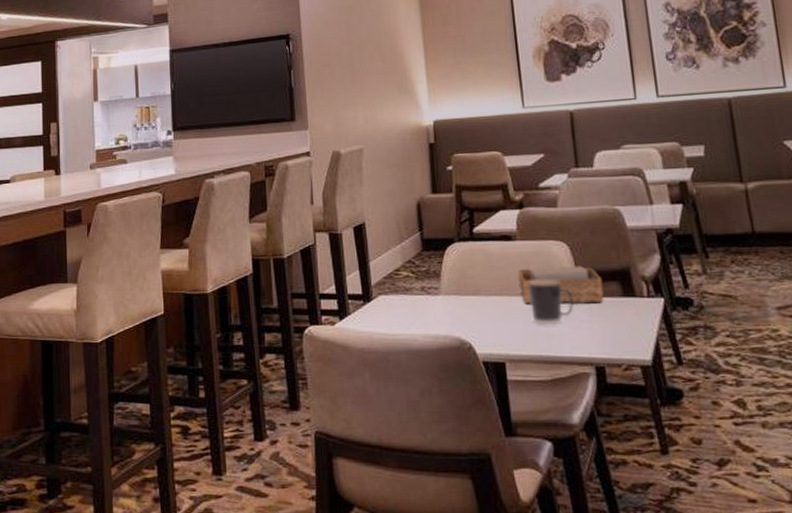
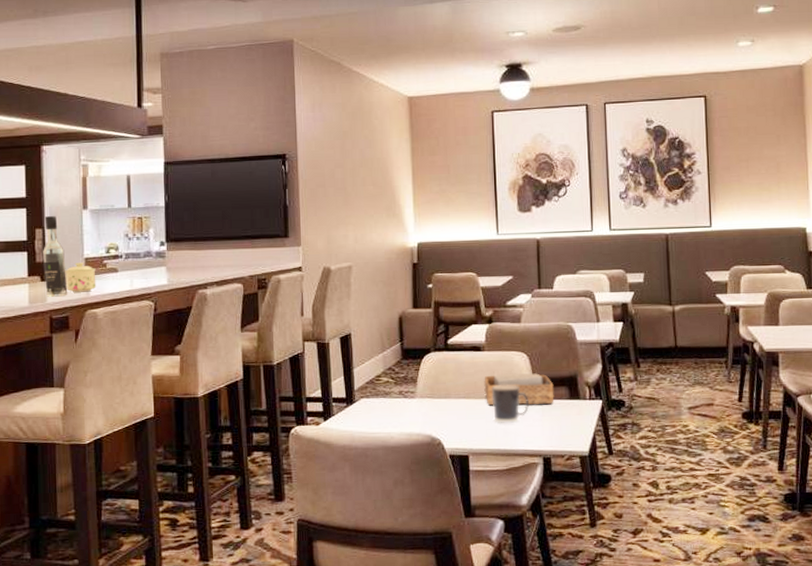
bottle: none [57,109,80,191] -> present [43,216,68,297]
sugar bowl: none [77,155,107,185] -> present [65,262,96,293]

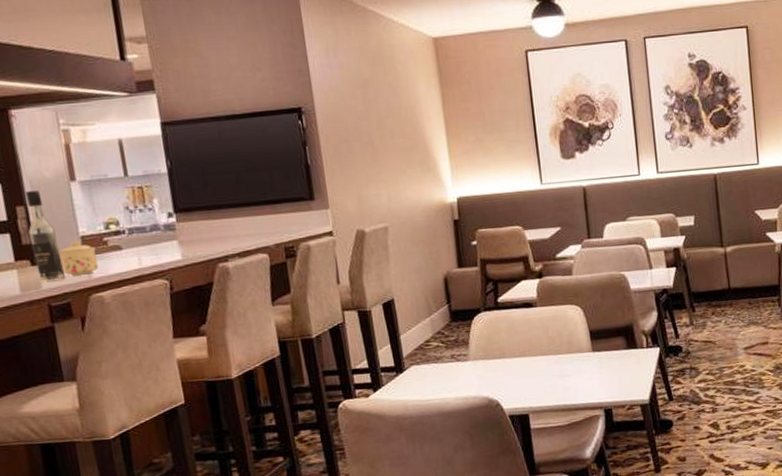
napkin holder: present [484,373,554,406] -> none [538,325,612,362]
mug: present [491,385,529,423] -> none [547,339,586,379]

